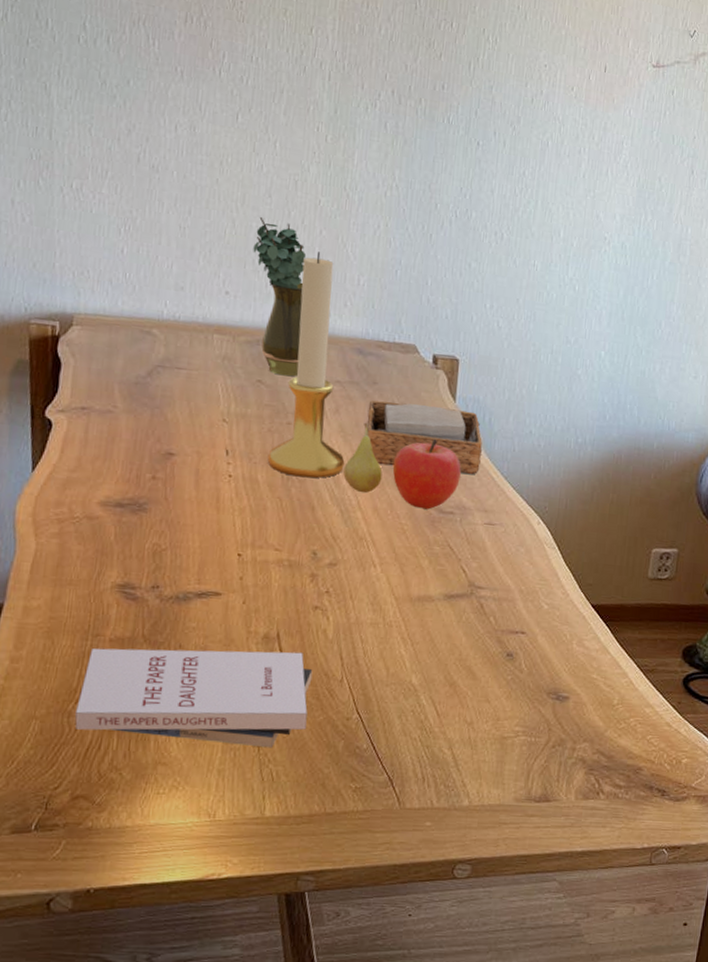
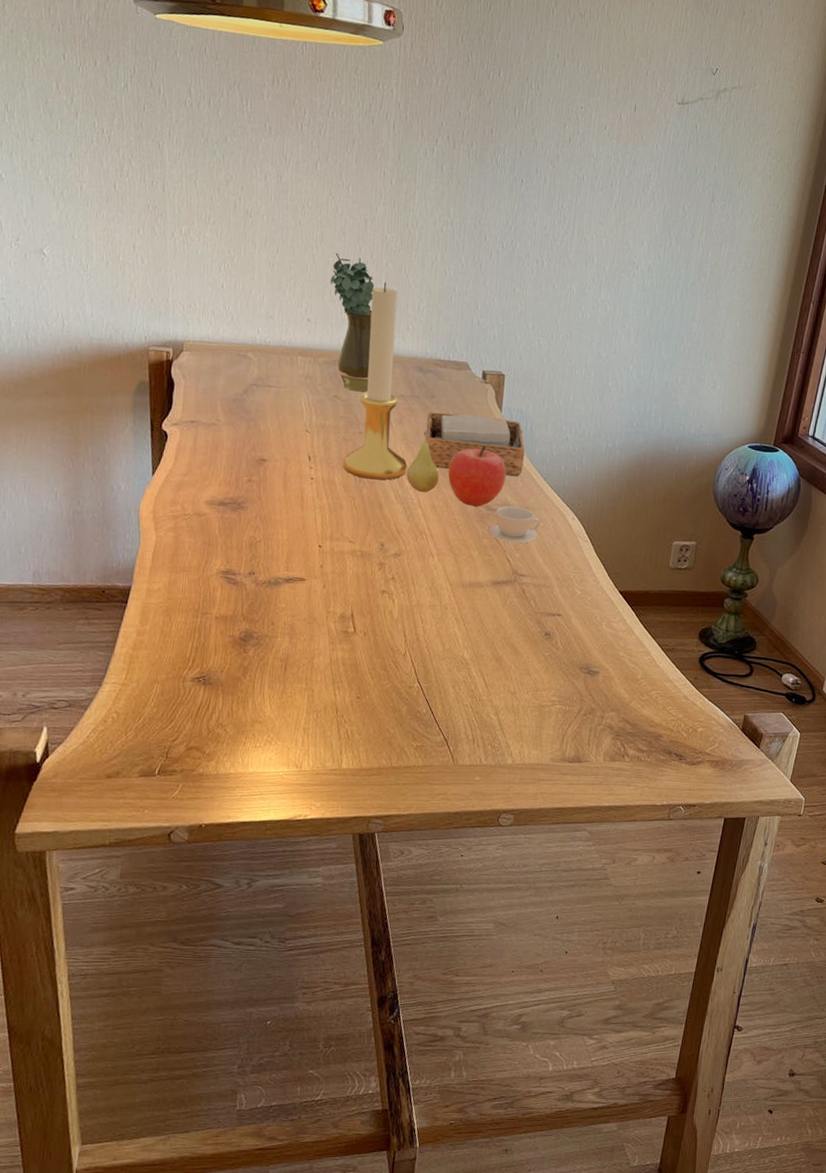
books: present [75,648,313,748] -> none [188,624,381,711]
teacup: none [440,508,501,551] -> present [488,506,540,543]

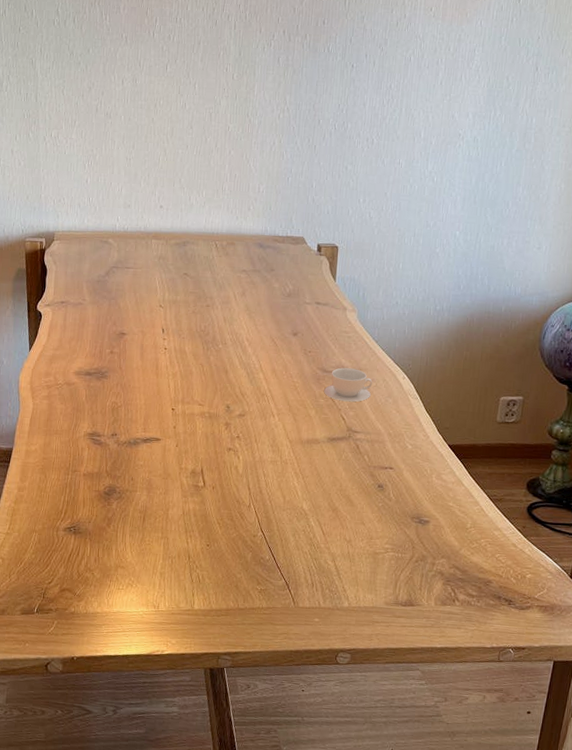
vase: present [330,252,375,392] -> none [179,144,219,269]
candle holder: present [343,282,407,480] -> none [192,168,250,348]
fruit: present [406,431,439,492] -> none [249,302,279,358]
napkin holder: present [426,412,525,476] -> none [266,284,358,340]
fruit: present [448,444,507,507] -> none [286,312,341,370]

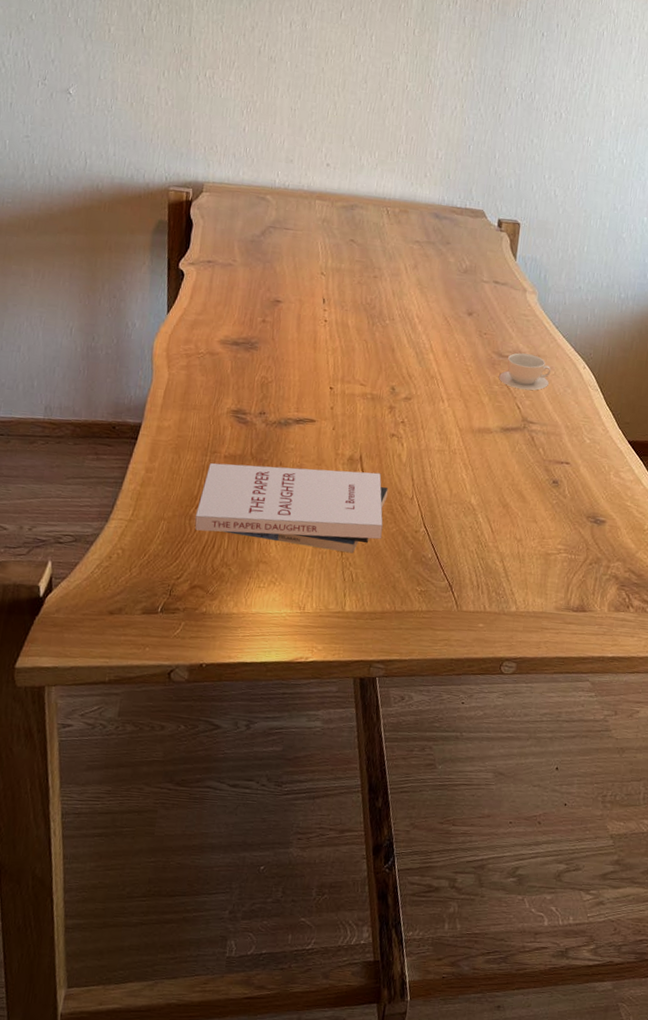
books: none [61,480,228,557] -> present [195,463,389,554]

